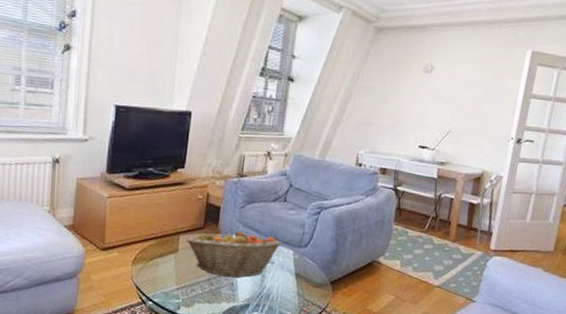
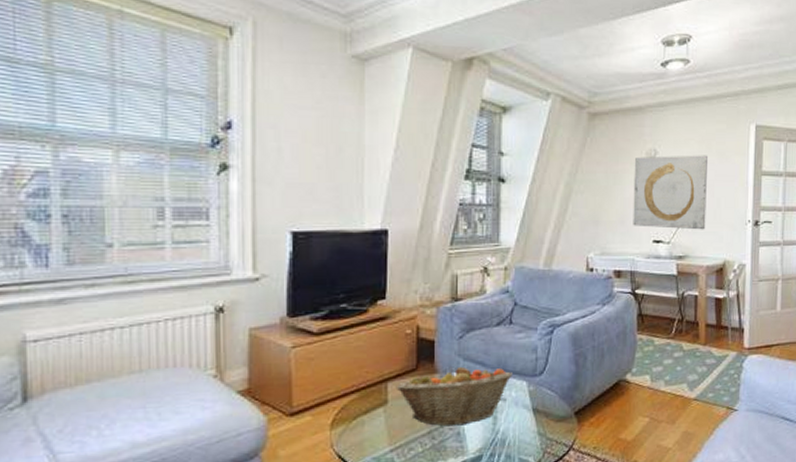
wall art: none [402,70,482,142] -> present [633,155,709,230]

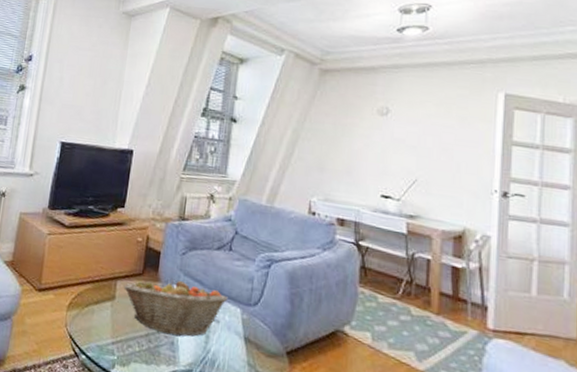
wall art: present [633,155,709,230] -> none [360,113,448,193]

